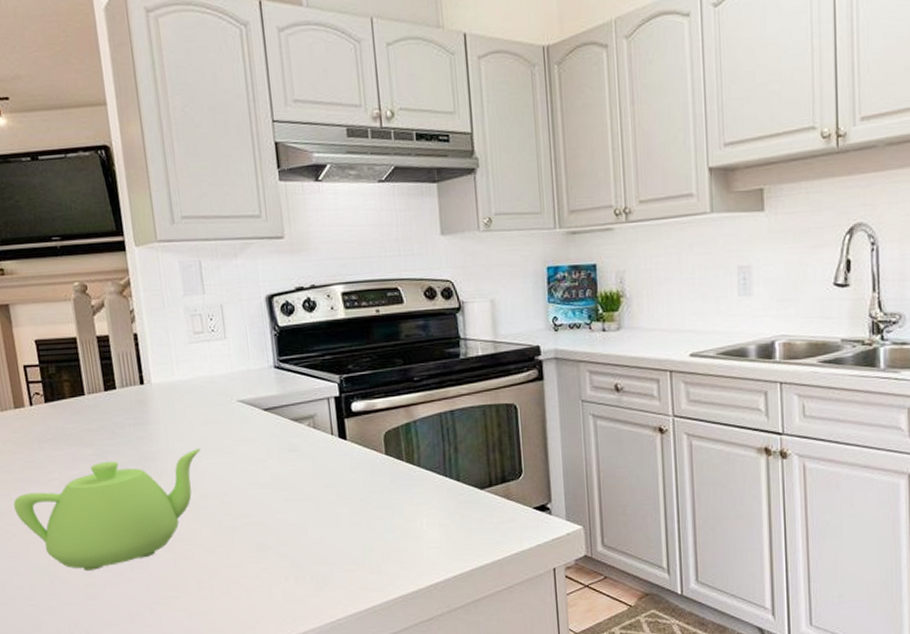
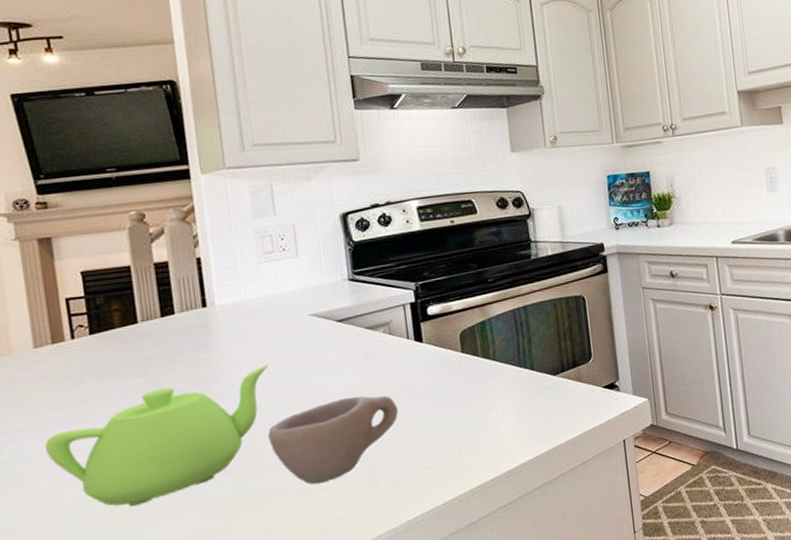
cup: none [201,489,322,573] -> present [268,395,398,485]

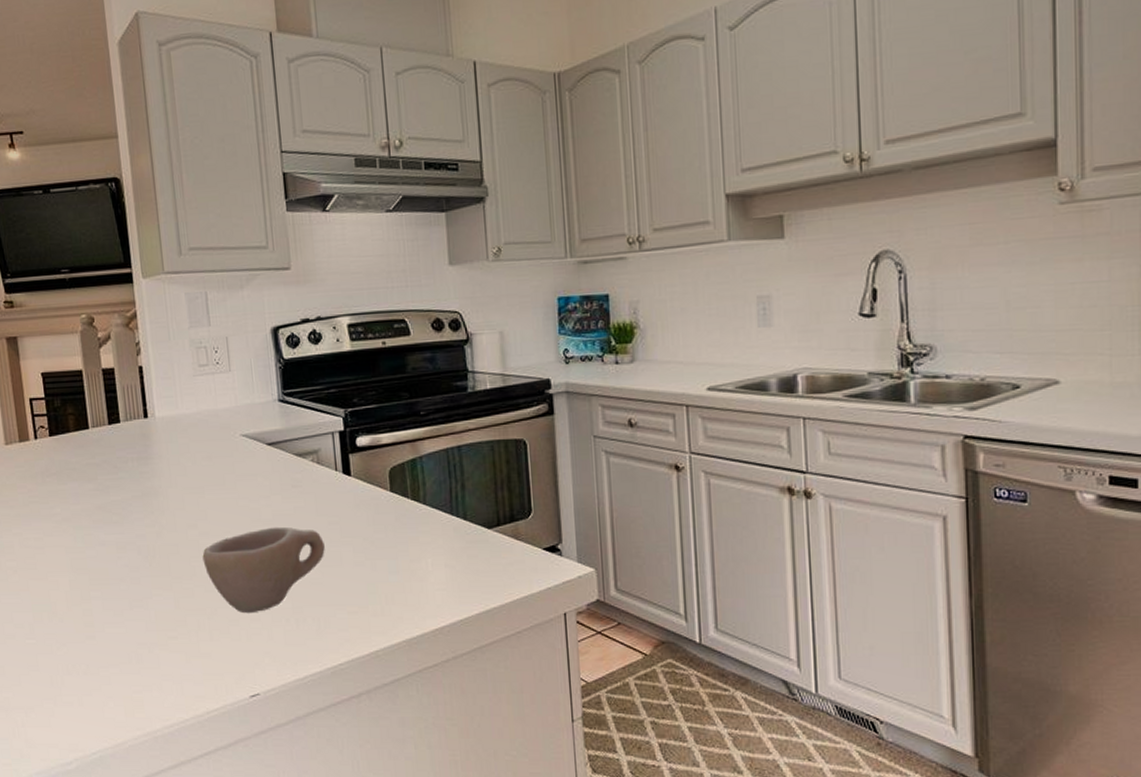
teapot: present [45,364,268,506] -> none [15,483,203,609]

